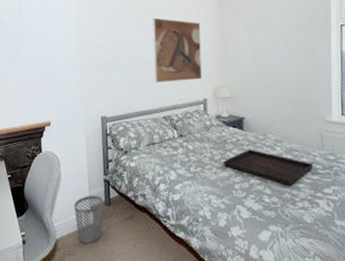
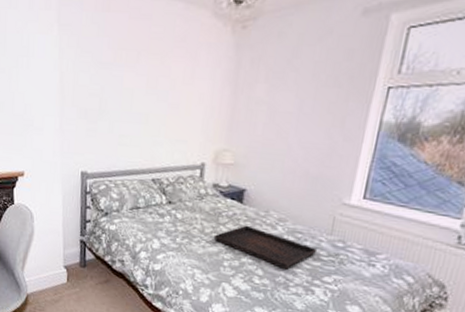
wastebasket: present [74,195,103,243] -> none [47,254,78,302]
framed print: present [152,17,202,82] -> none [145,57,210,140]

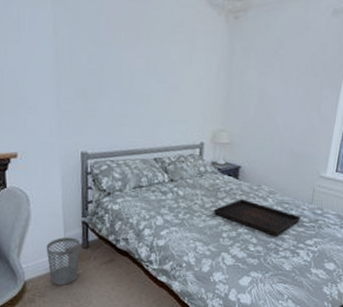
wastebasket: none [47,254,78,302] -> present [46,237,81,285]

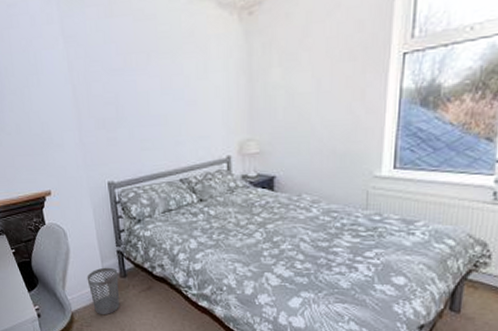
serving tray: present [213,198,302,236] -> none [249,212,355,250]

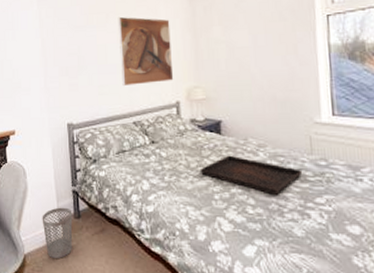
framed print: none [160,56,225,139] -> present [117,16,174,86]
serving tray: none [249,212,355,250] -> present [199,155,303,195]

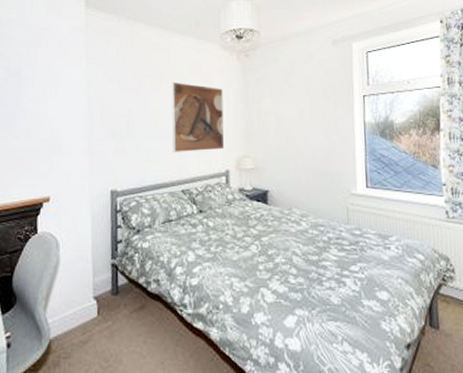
wastebasket: present [42,207,73,258] -> none [74,283,110,341]
serving tray: present [199,155,303,195] -> none [246,225,340,264]

